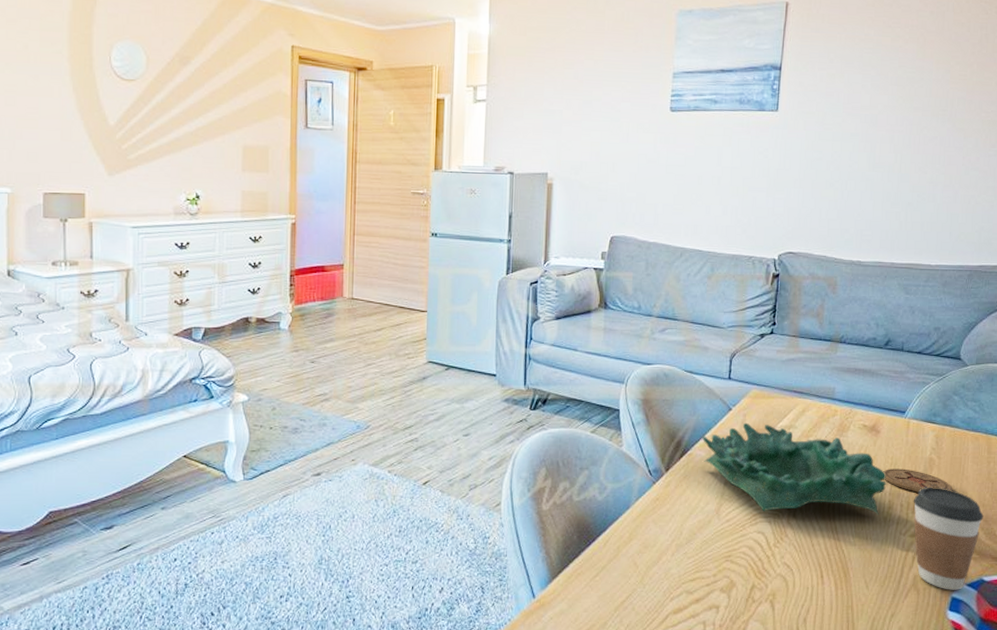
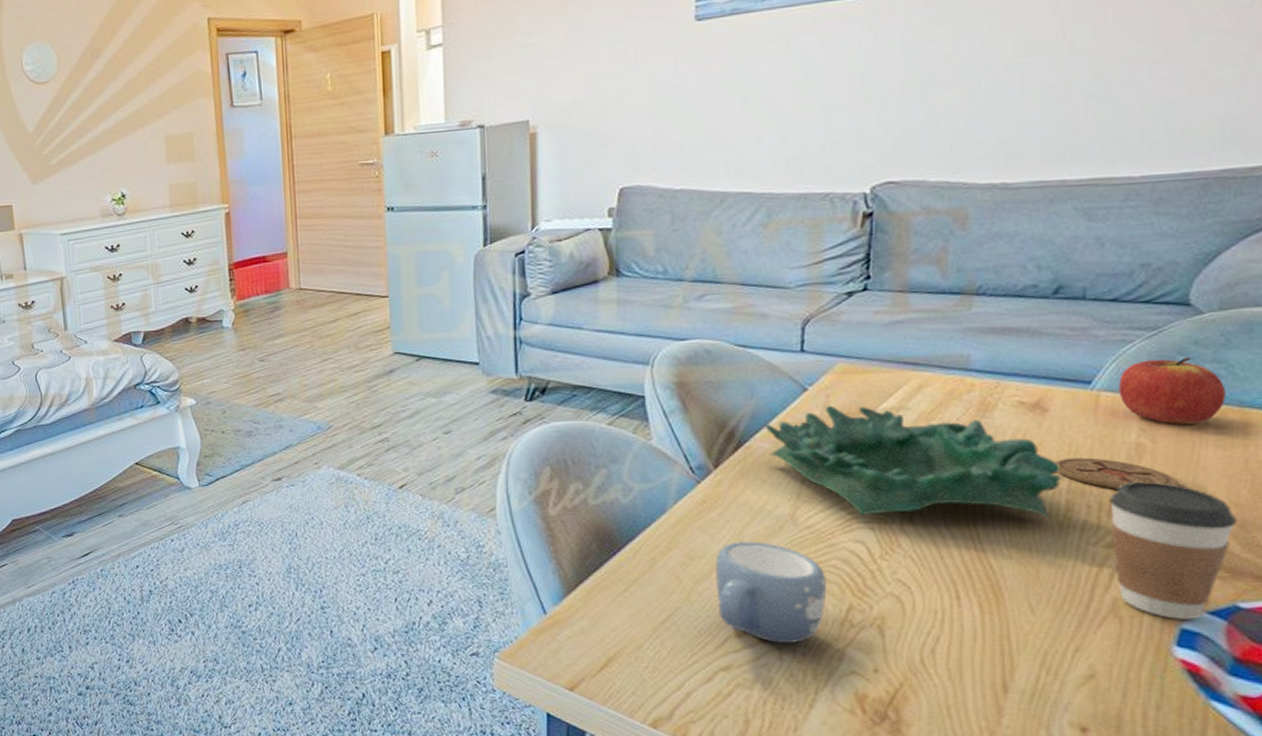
mug: none [662,532,739,617] -> present [715,541,828,643]
apple: none [920,397,979,445] -> present [1119,357,1226,424]

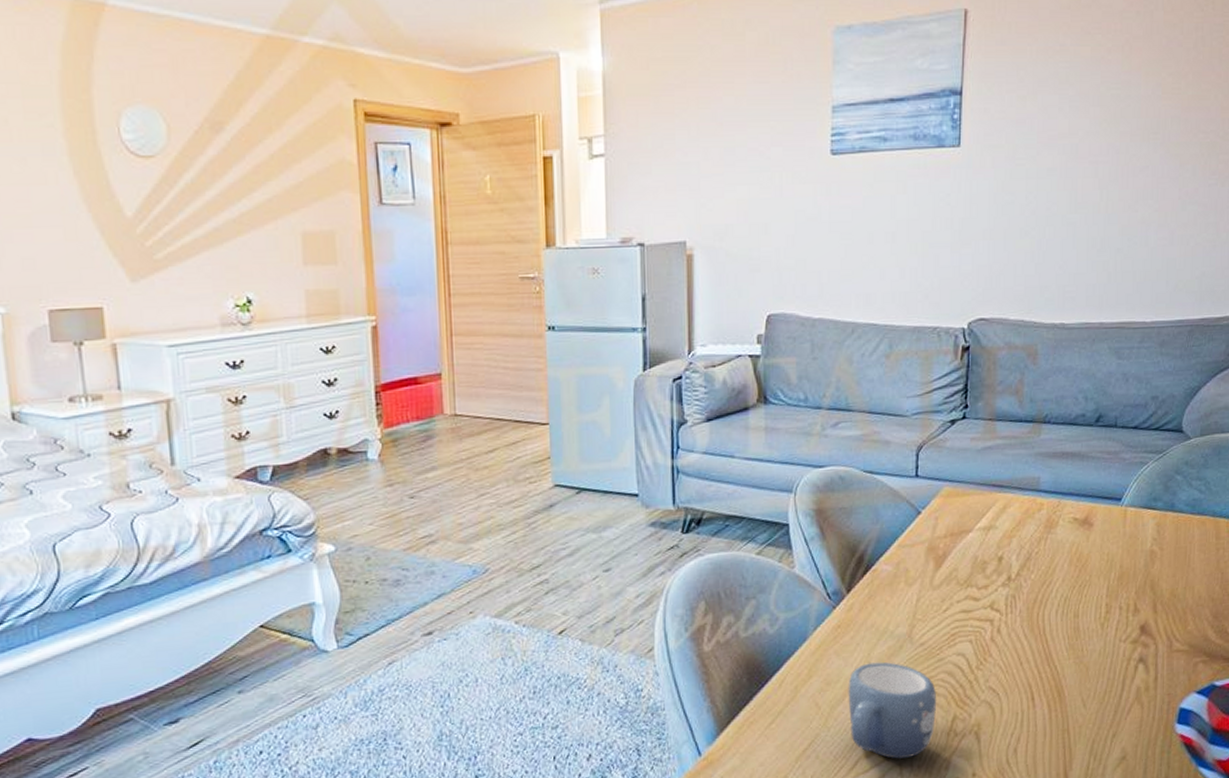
decorative bowl: present [765,405,1063,519] -> none [888,527,1103,629]
coaster: present [1056,458,1179,489] -> none [1099,565,1178,592]
coffee cup: present [1108,481,1237,619] -> none [1133,583,1213,701]
apple: present [1119,357,1226,424] -> none [1139,476,1205,533]

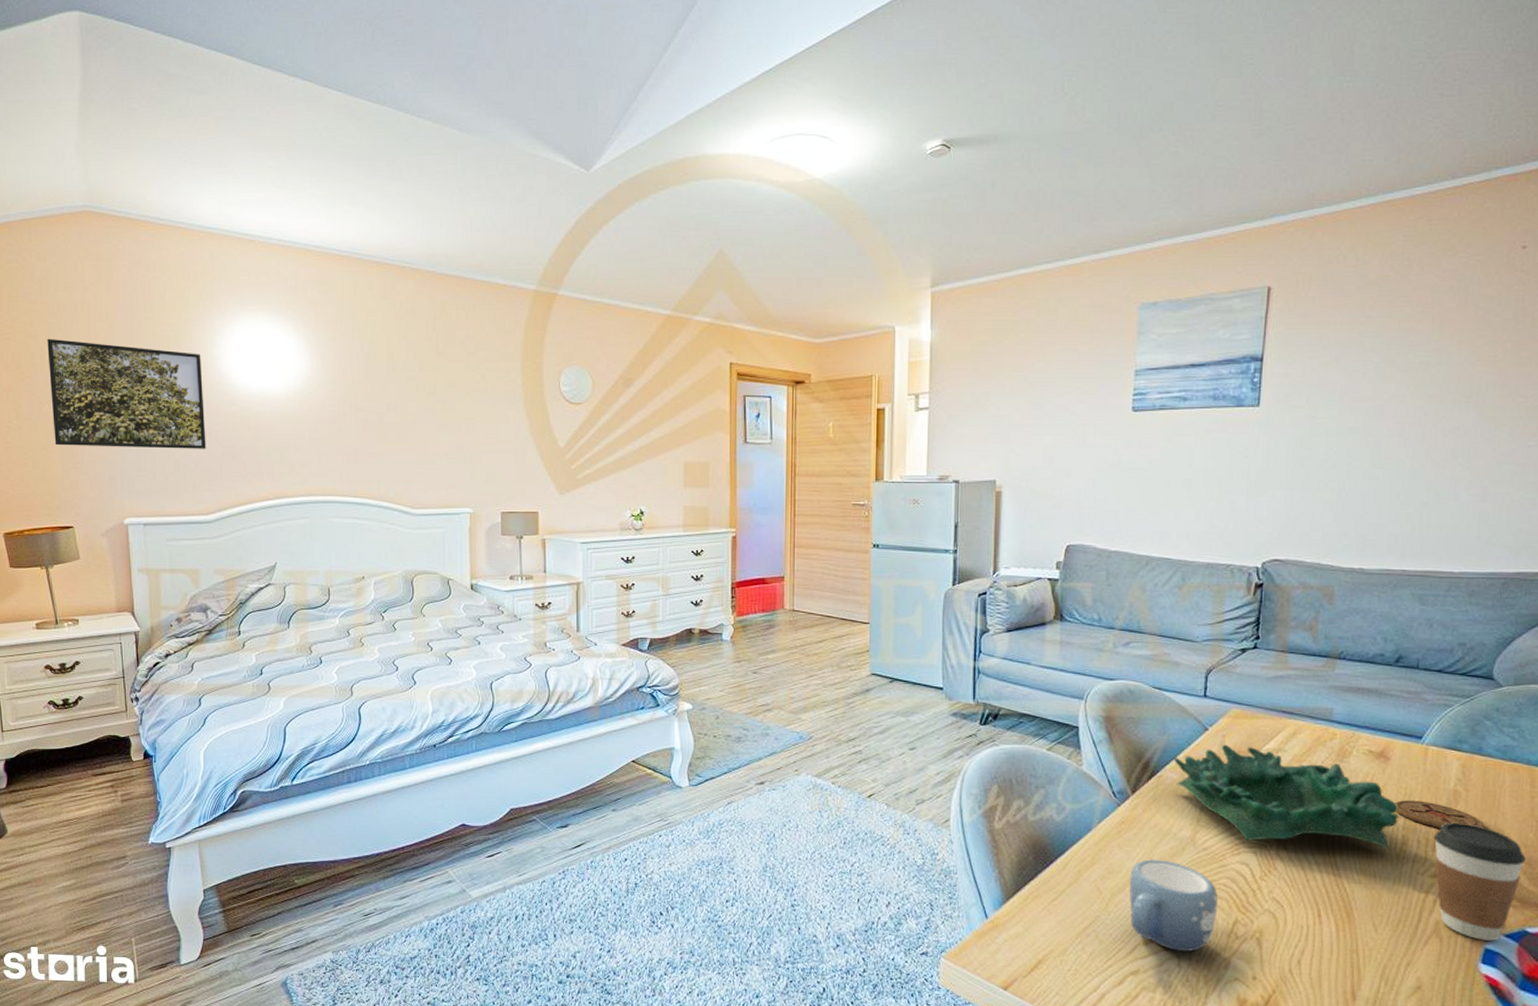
decorative bowl: none [888,527,1103,629] -> present [1173,744,1400,851]
coaster: none [1099,565,1178,592] -> present [1395,800,1485,828]
coffee cup: none [1133,583,1213,701] -> present [1433,822,1526,941]

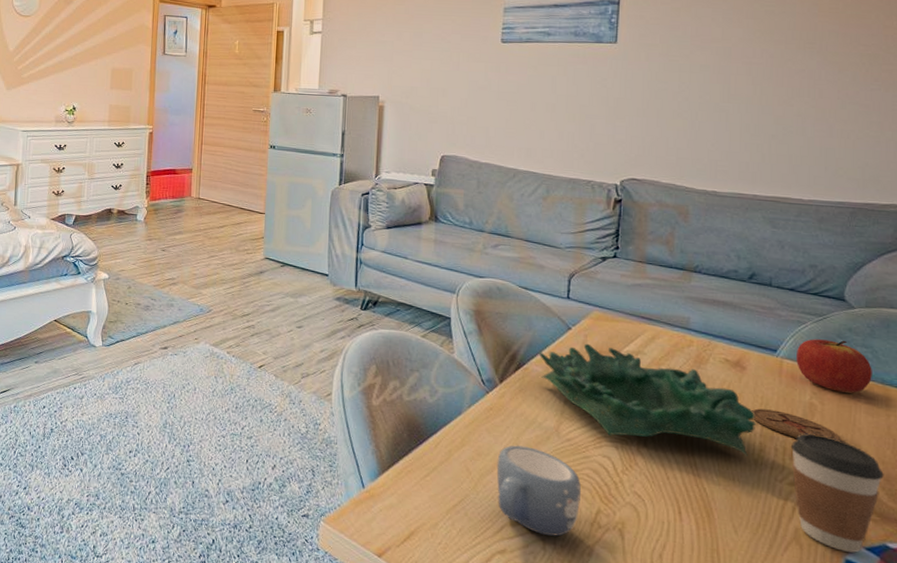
apple: none [1442,721,1518,777] -> present [796,339,872,393]

